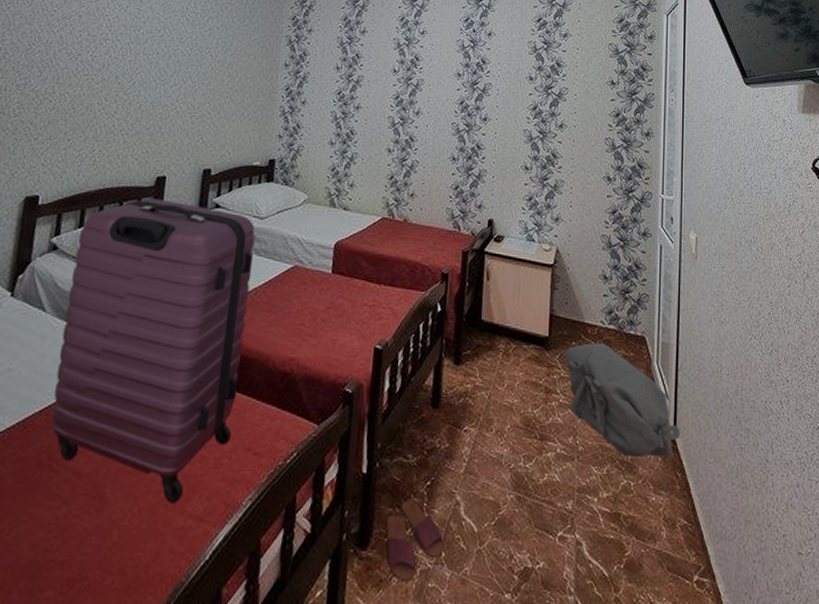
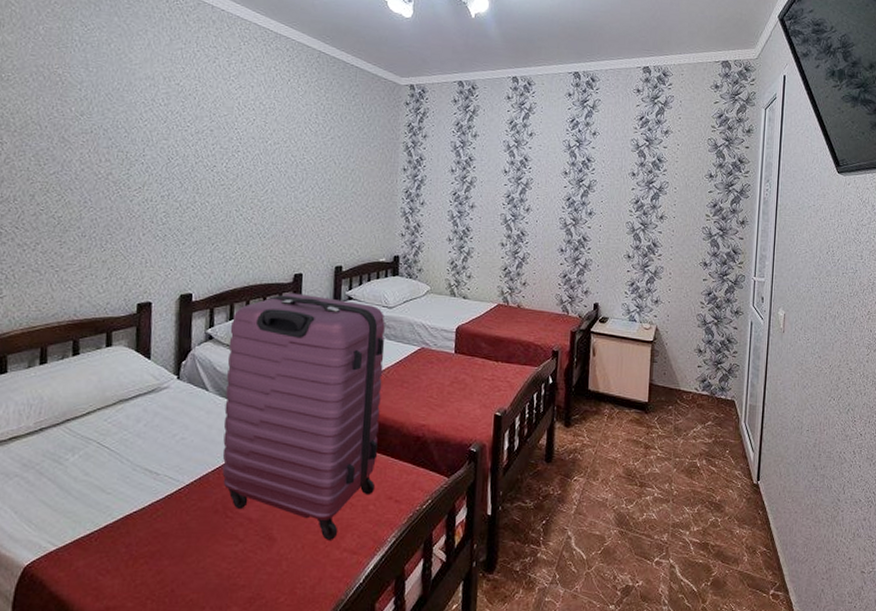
slippers: present [386,498,444,581] -> none [509,534,558,596]
duffel bag: present [564,342,680,458] -> none [662,406,763,500]

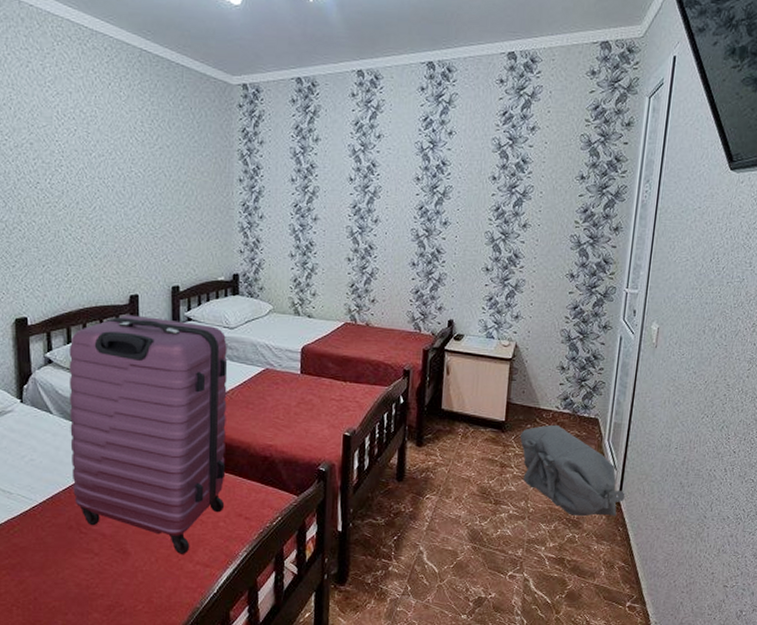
duffel bag: none [662,406,763,500] -> present [519,424,625,517]

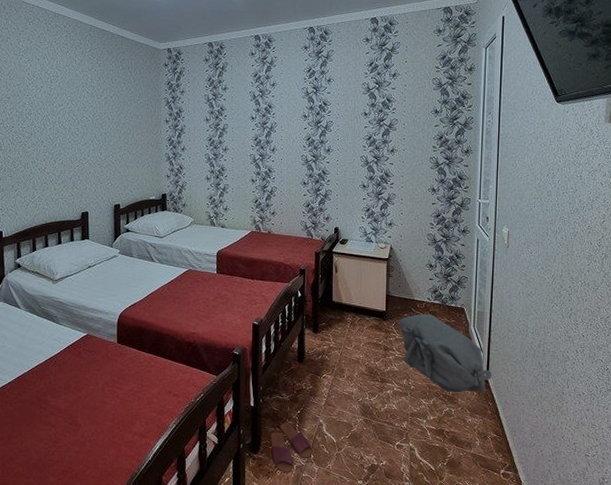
suitcase: present [69,315,228,554] -> none [33,228,158,426]
slippers: none [360,549,410,606] -> present [271,422,313,472]

